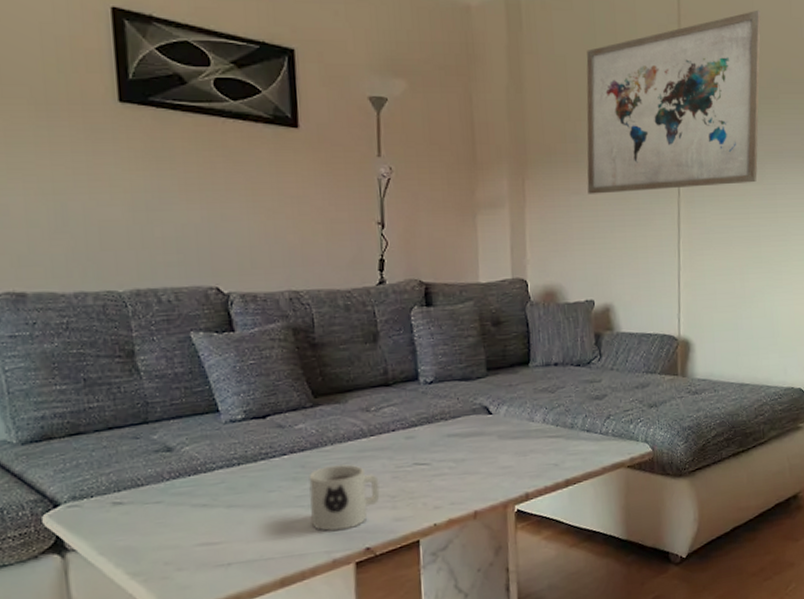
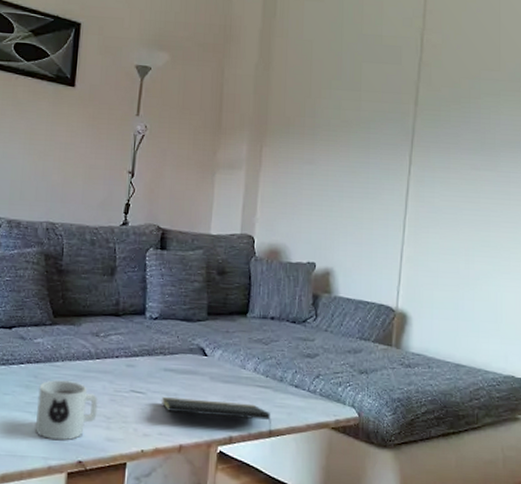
notepad: none [449,456,567,483] -> present [162,397,271,433]
wall art: present [586,10,761,194] -> none [320,8,507,169]

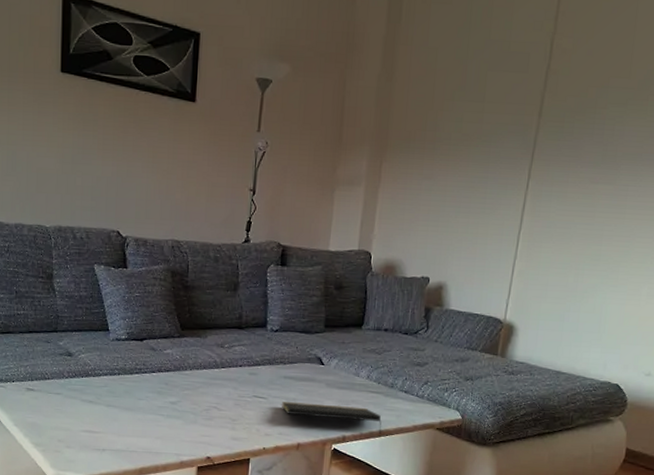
mug: present [36,380,98,441] -> none [168,387,224,440]

